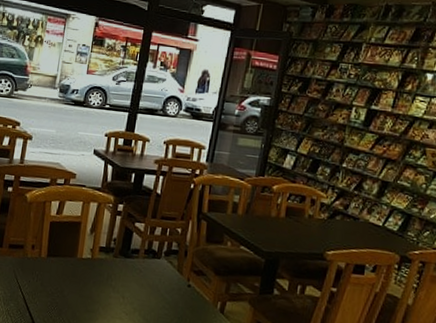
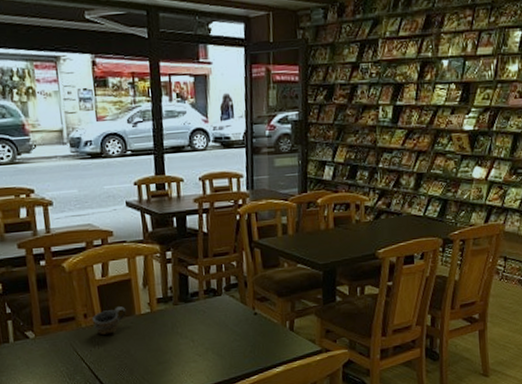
cup: none [37,245,70,270] -> present [91,306,126,335]

